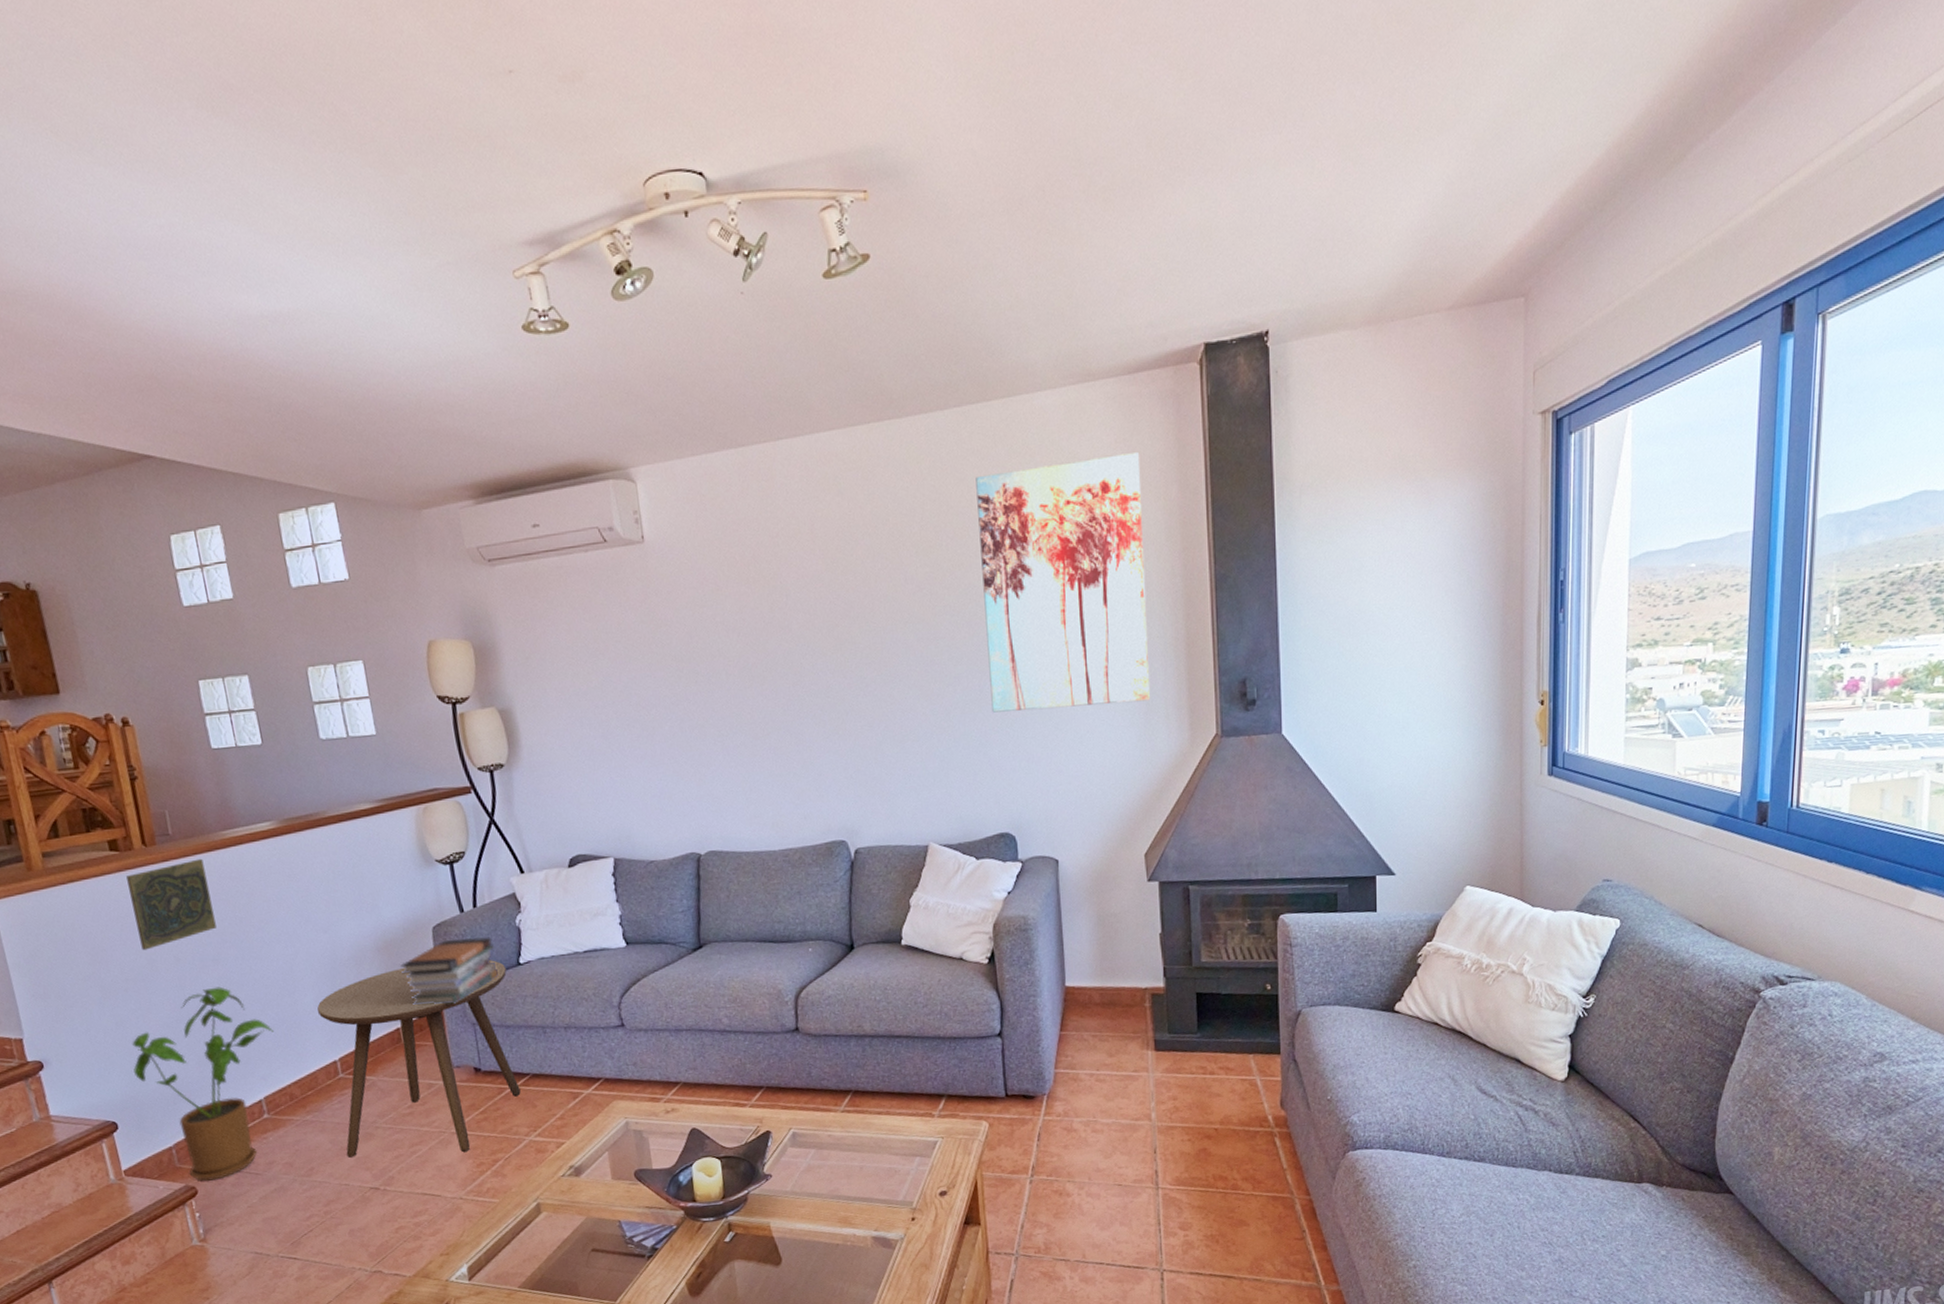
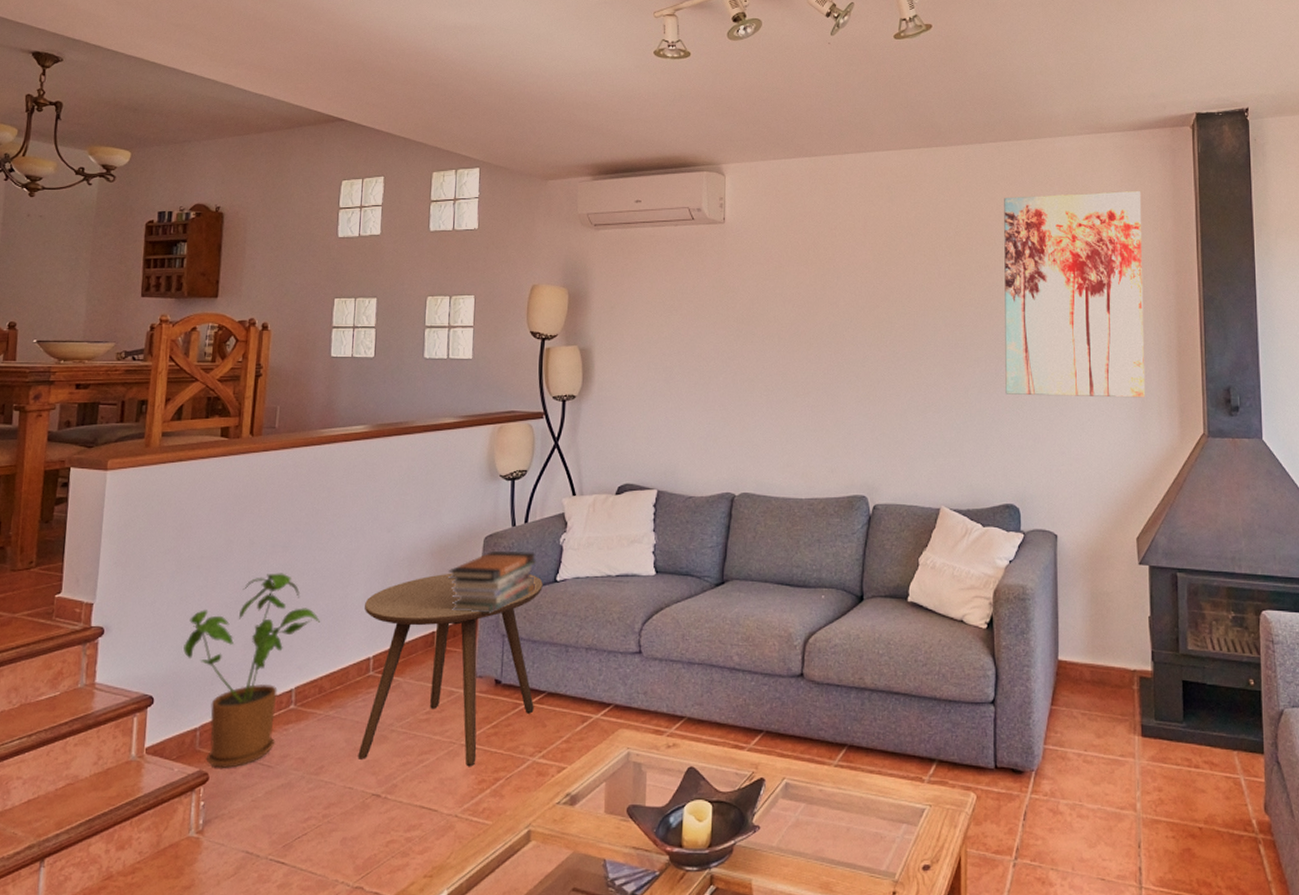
decorative tile: present [126,858,217,951] -> none [223,452,298,531]

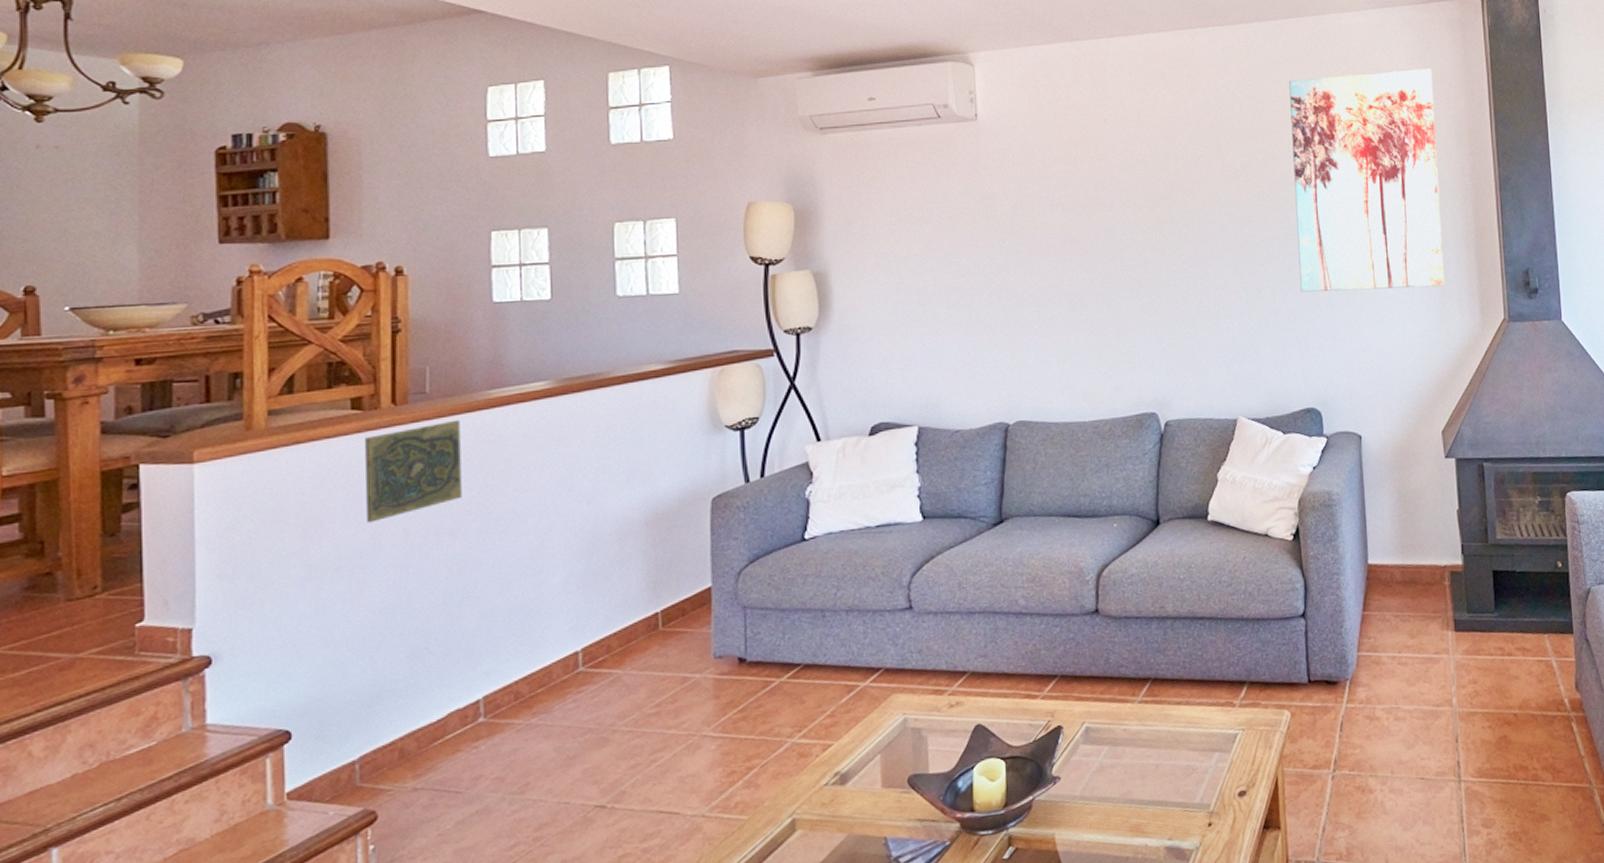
house plant: present [183,573,320,769] -> none [326,565,508,805]
decorative tile: none [223,452,298,531] -> present [365,419,462,523]
side table: present [358,573,543,766] -> none [566,535,789,769]
book stack: present [448,550,536,613] -> none [670,509,779,586]

